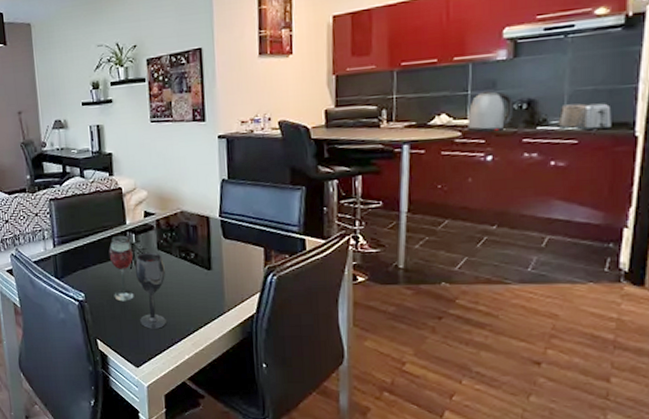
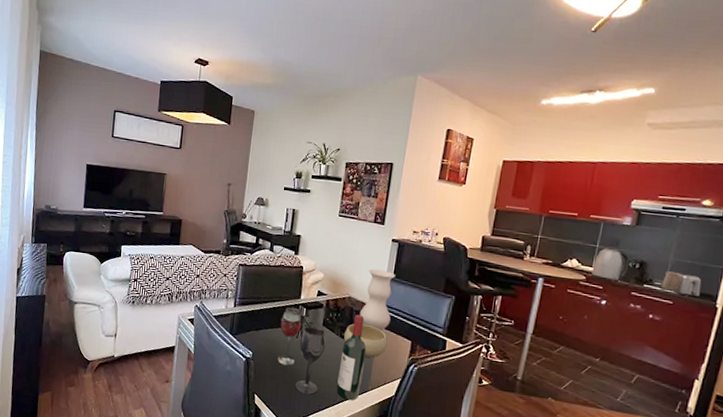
bowl: none [184,238,236,276] -> present [344,323,388,358]
wine bottle: none [185,229,216,328] -> present [336,314,367,401]
vase: none [197,173,234,244] -> present [359,268,396,332]

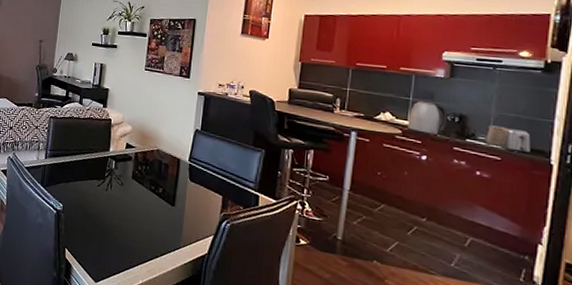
wineglass: present [277,307,302,366] -> none [87,159,111,220]
wine glass: present [294,326,326,395] -> none [105,178,136,251]
wine bottle: present [336,314,367,401] -> none [147,167,177,258]
bowl: present [344,323,388,358] -> none [153,177,198,213]
vase: present [359,268,396,332] -> none [168,121,203,186]

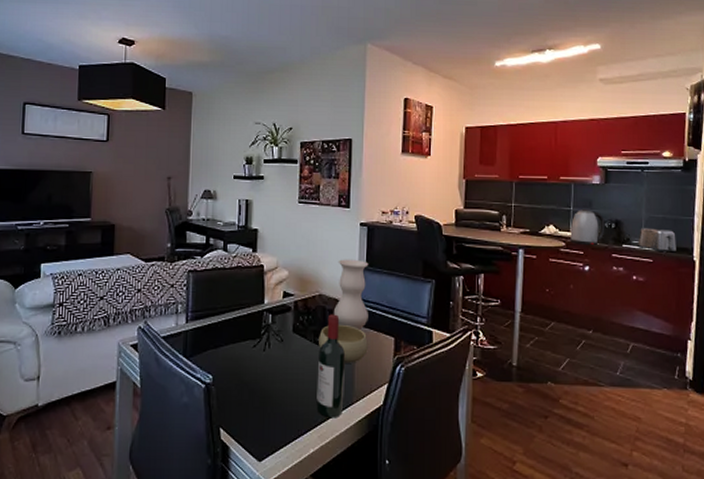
wine bottle: none [147,167,177,258] -> present [316,314,346,419]
bowl: none [153,177,198,213] -> present [319,324,368,363]
vase: none [168,121,203,186] -> present [333,259,369,331]

